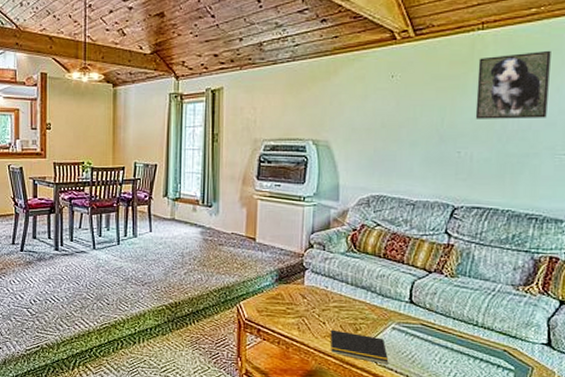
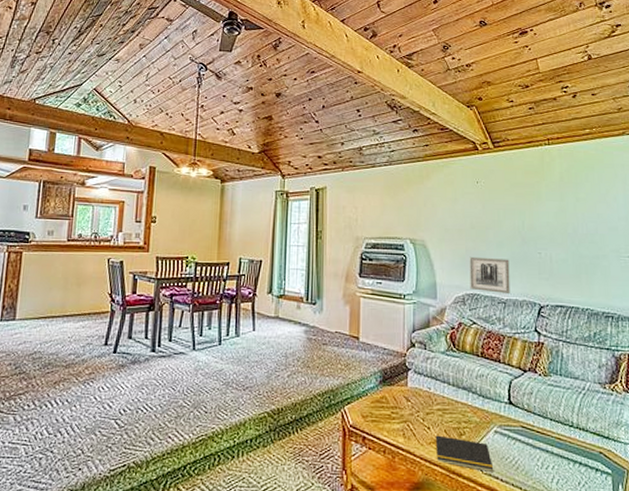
wall art: none [376,157,423,196] -> present [469,256,510,295]
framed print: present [475,50,551,119] -> none [548,165,609,224]

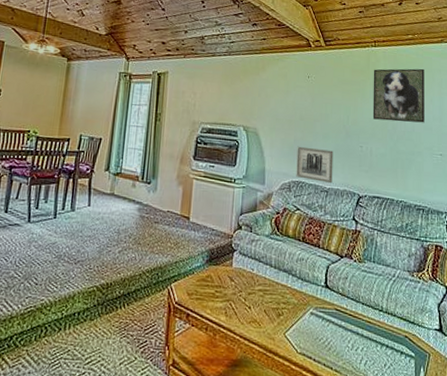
notepad: present [435,435,494,473] -> none [254,314,308,353]
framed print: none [548,165,609,224] -> present [372,68,425,123]

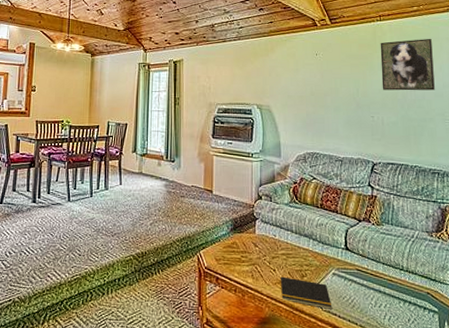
notepad: none [254,314,308,353] -> present [280,276,333,310]
wall art: present [296,146,334,184] -> none [310,120,346,153]

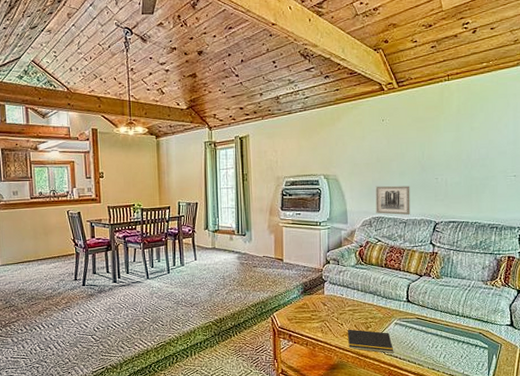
wall art: none [310,120,346,153] -> present [375,185,410,216]
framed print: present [380,38,435,91] -> none [447,95,499,152]

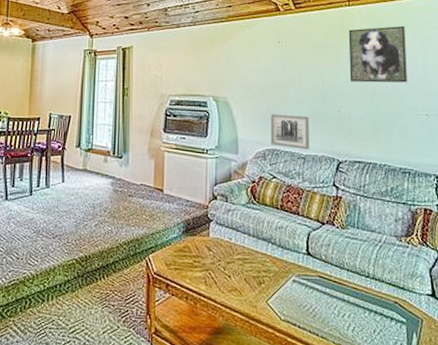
notepad: present [347,329,394,354] -> none [235,283,292,320]
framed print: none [447,95,499,152] -> present [348,25,407,83]

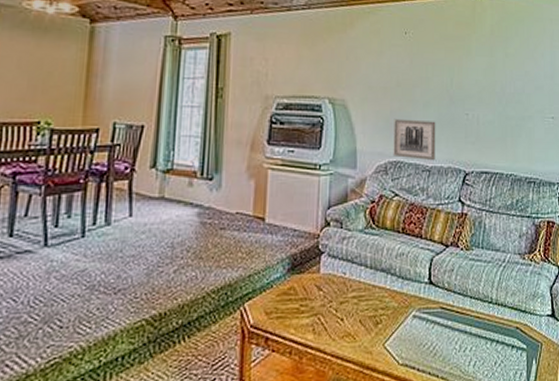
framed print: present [348,25,407,83] -> none [479,18,536,82]

